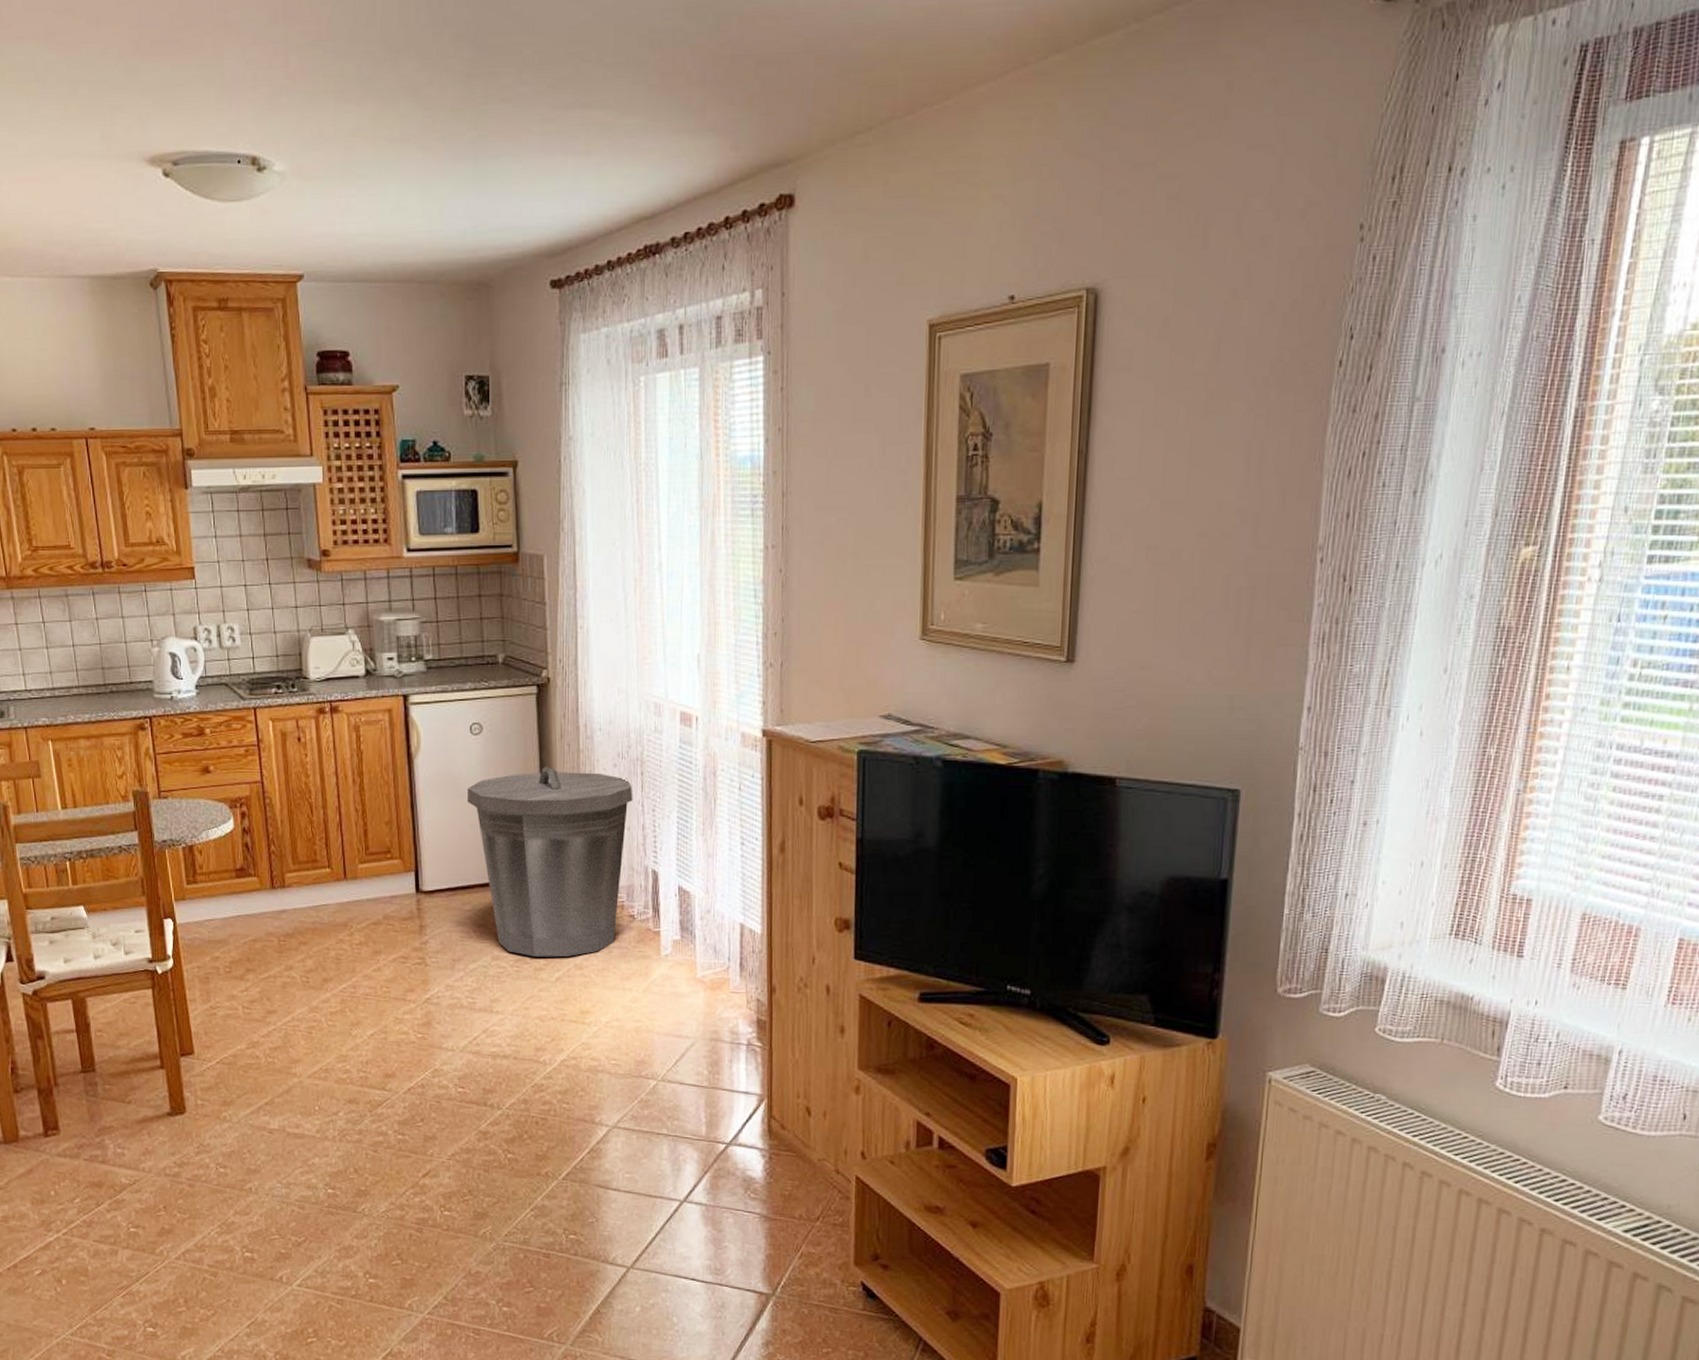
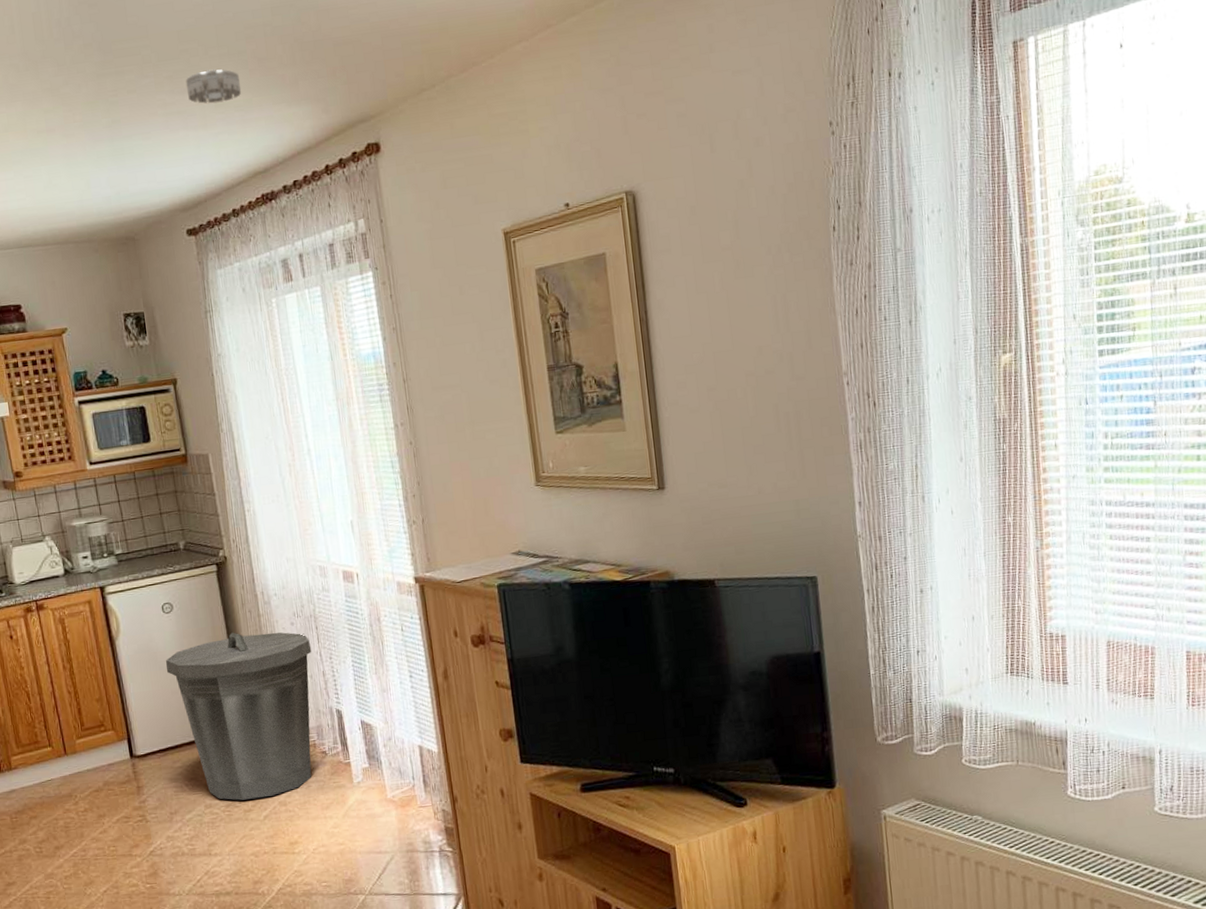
smoke detector: none [571,81,637,125] -> present [185,69,242,104]

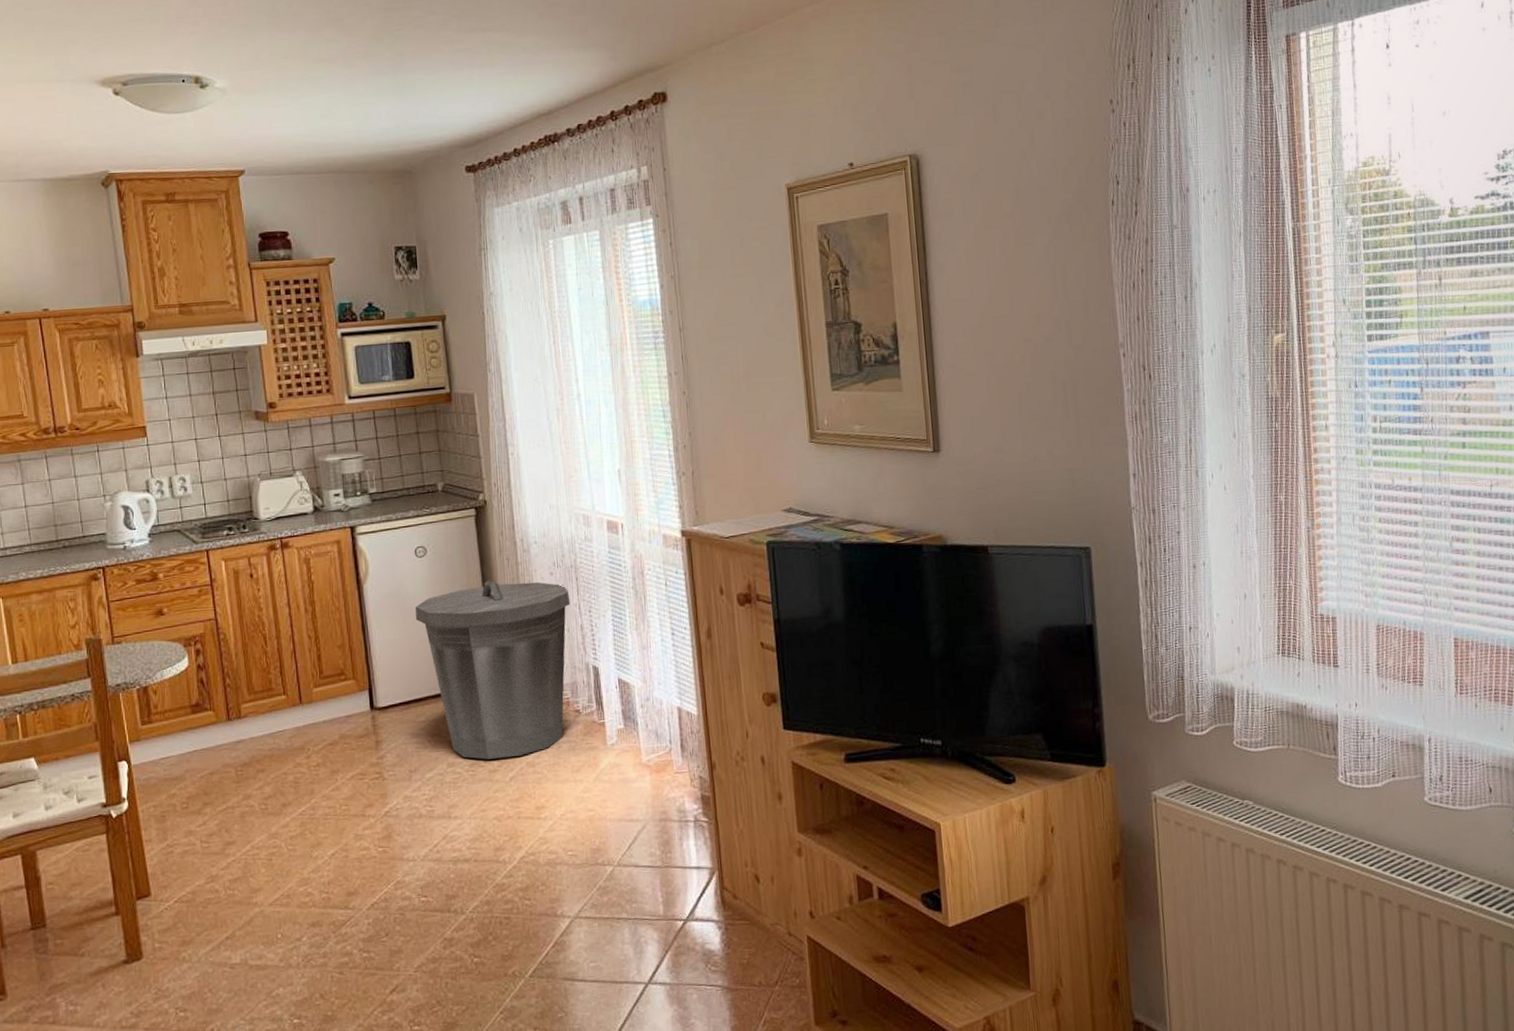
smoke detector: present [185,69,242,104] -> none [473,10,530,44]

